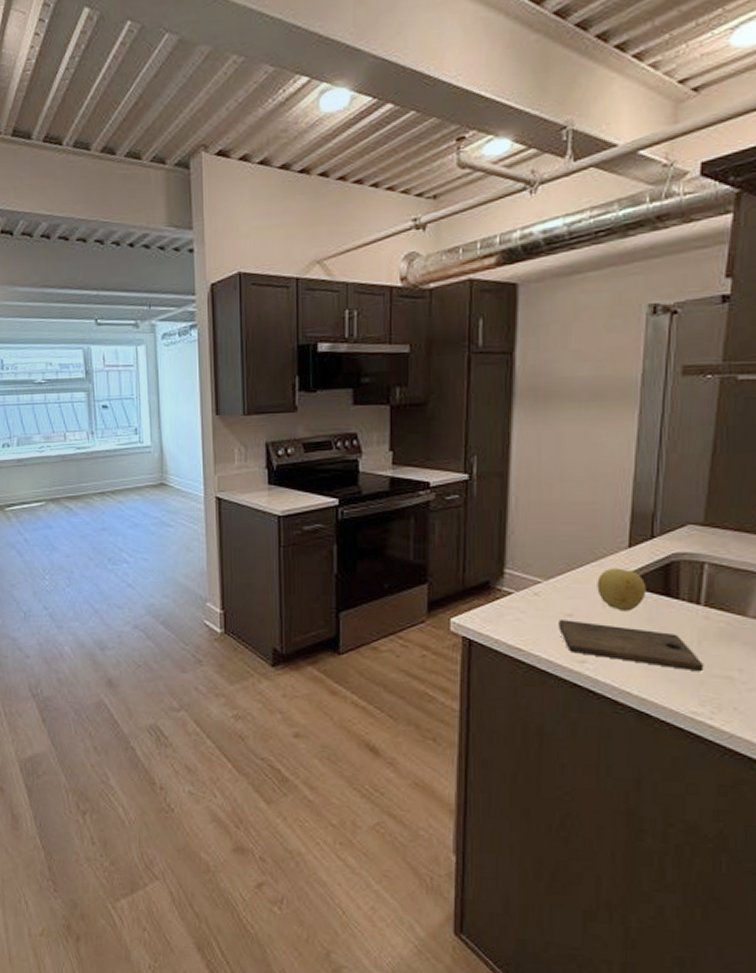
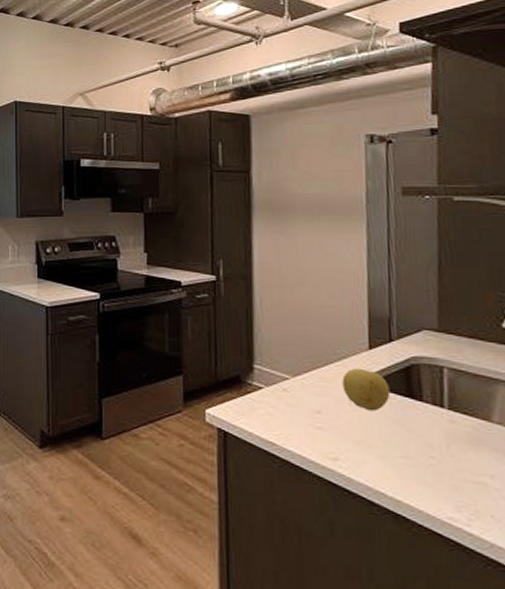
cutting board: present [559,620,704,672] -> none [308,416,456,476]

